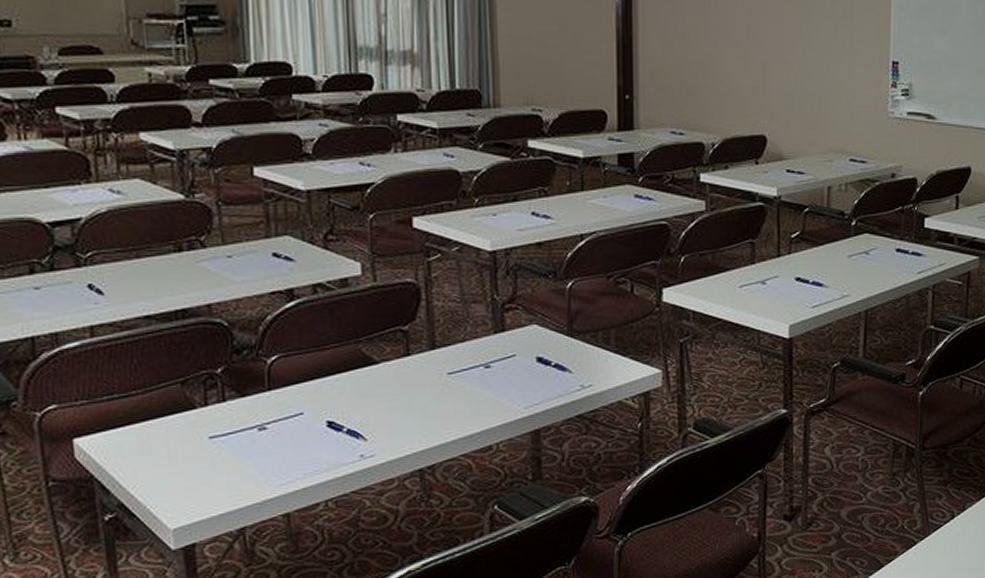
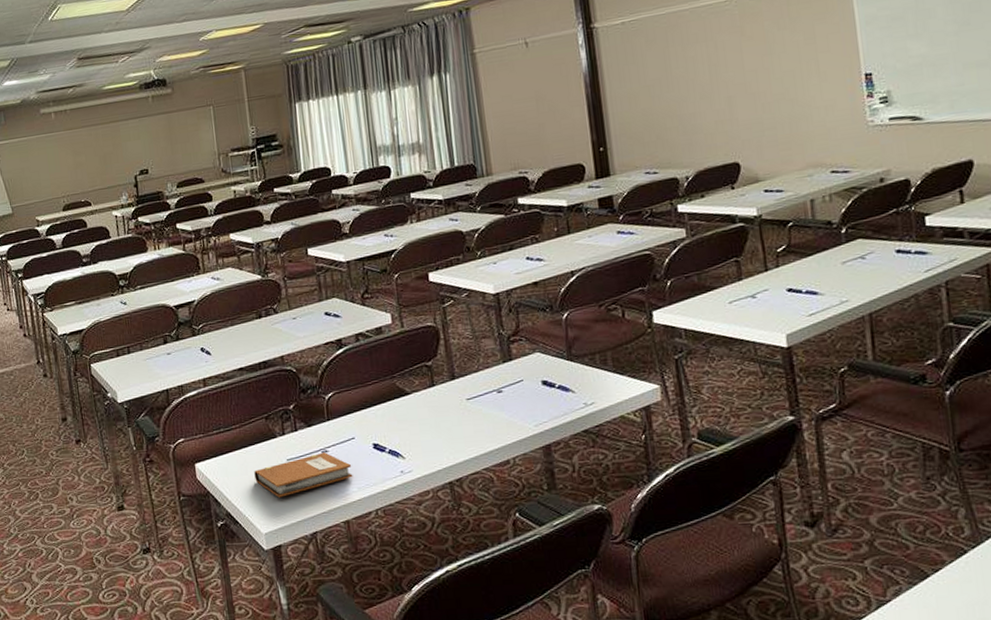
notebook: none [161,429,299,485] -> present [254,452,353,498]

